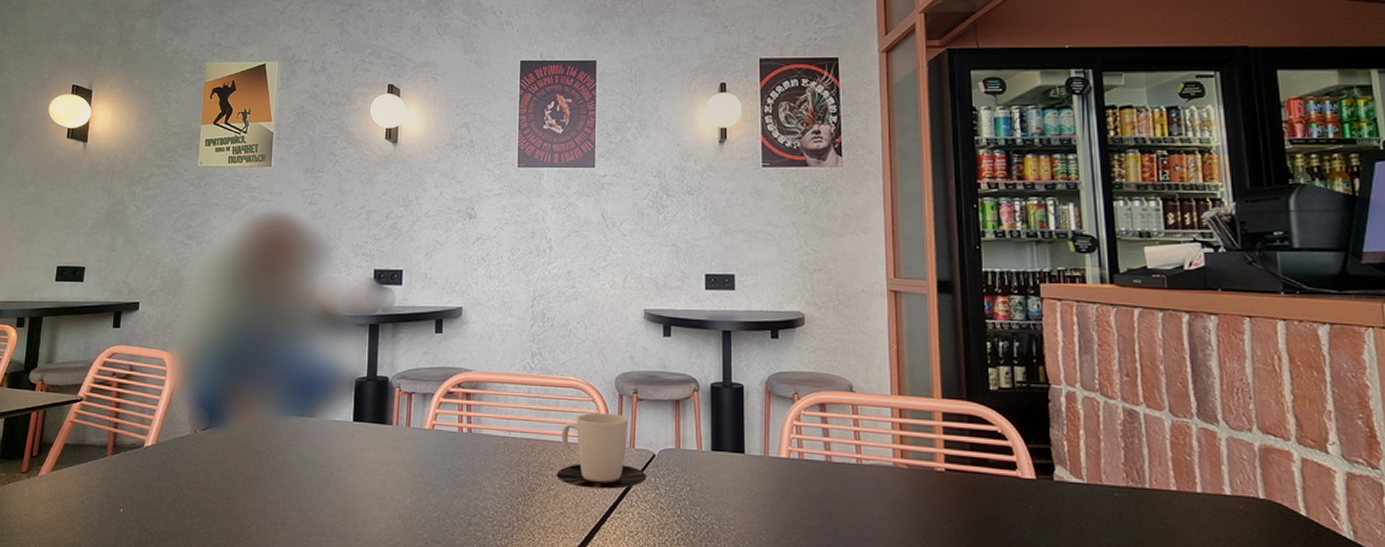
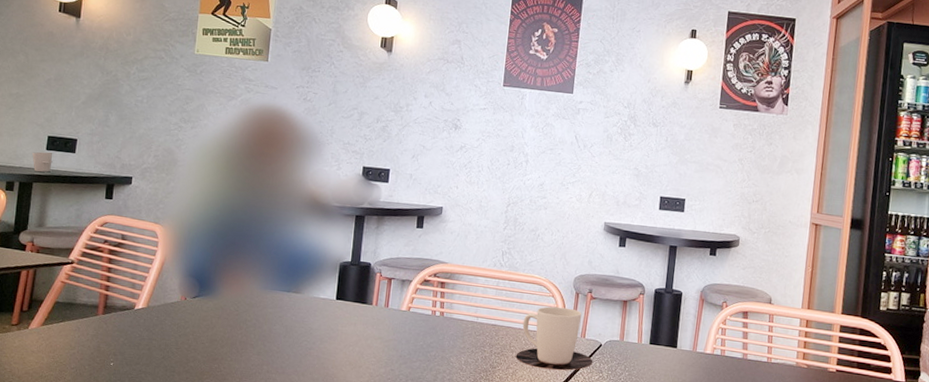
cup: none [42,283,62,305] -> present [32,151,53,173]

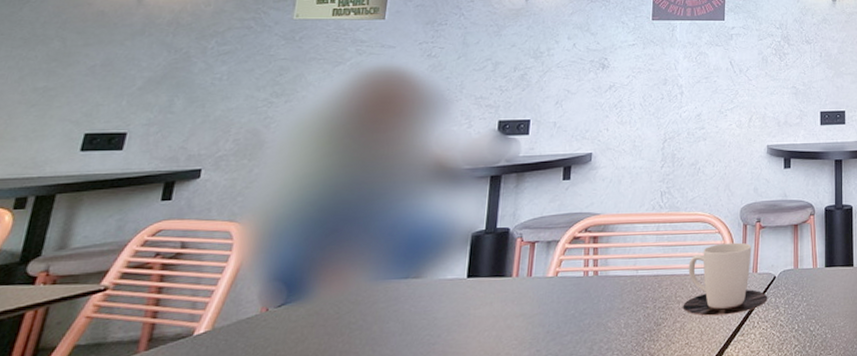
cup: present [32,151,53,173] -> none [58,154,89,180]

